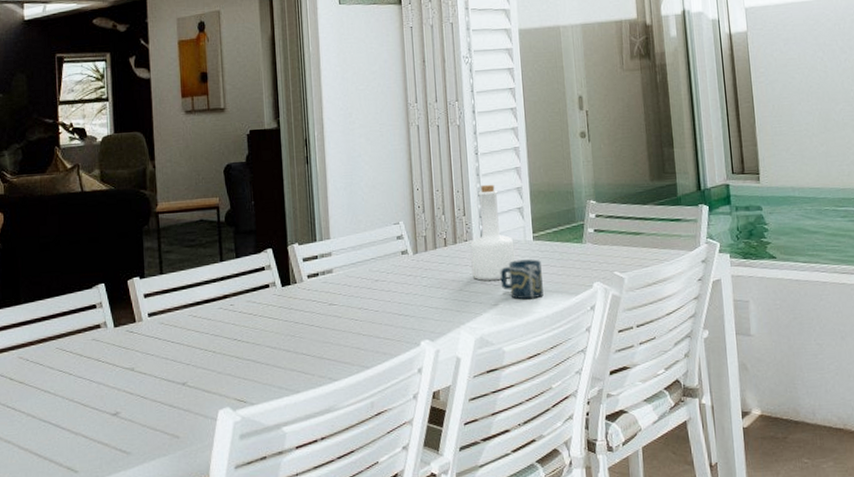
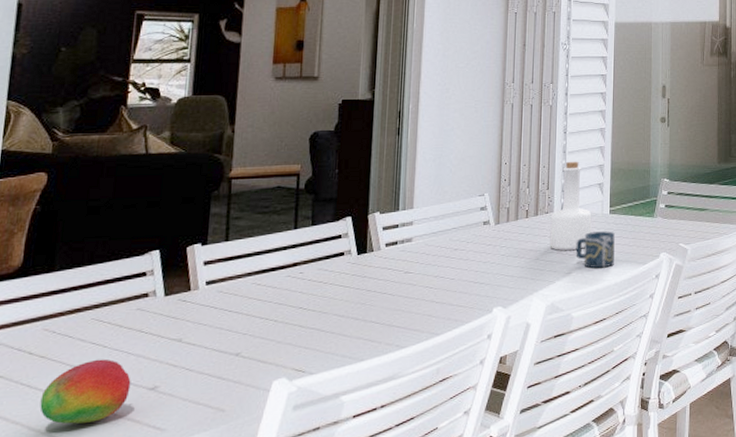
fruit: none [24,385,96,445] -> present [39,359,131,424]

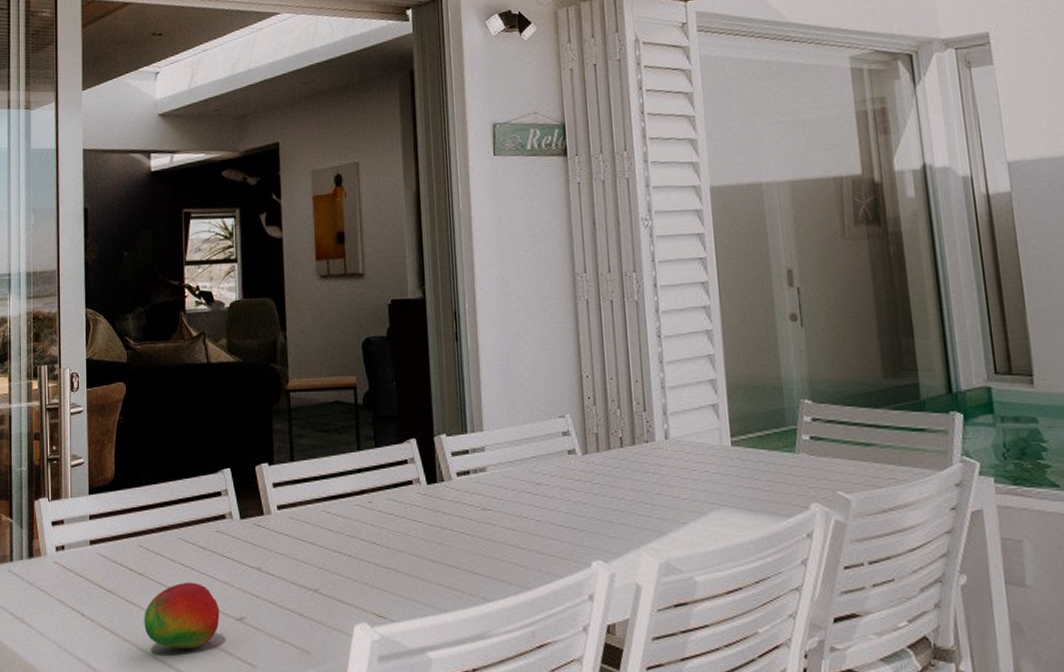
bottle: present [550,161,592,250] -> none [652,374,709,492]
cup: present [576,231,615,269] -> none [689,469,746,519]

